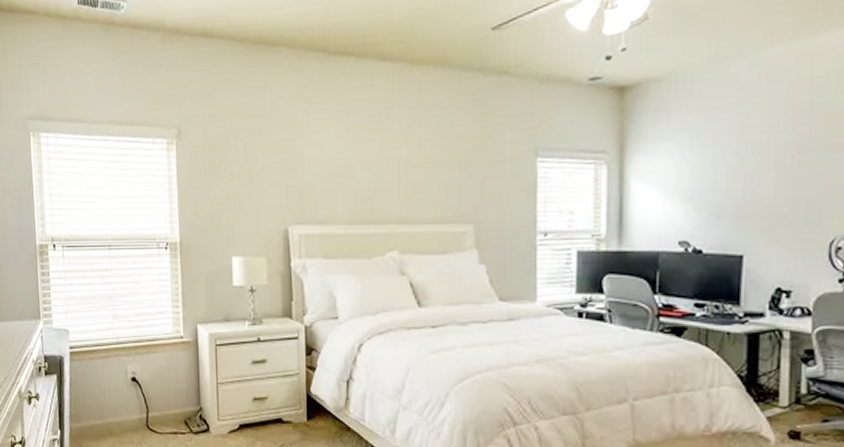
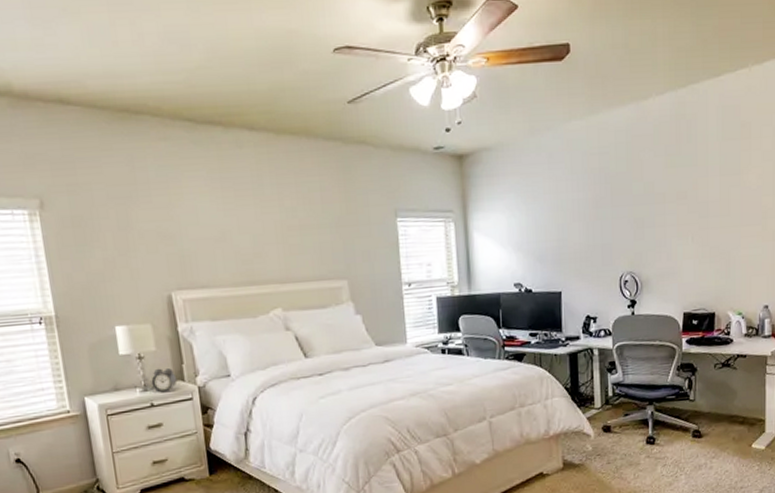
alarm clock: none [260,303,285,329] -> present [151,368,178,394]

